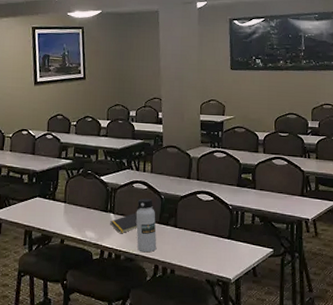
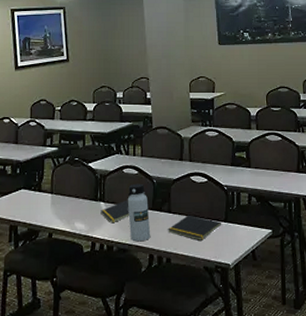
notepad: none [173,230,226,255] -> present [168,215,222,241]

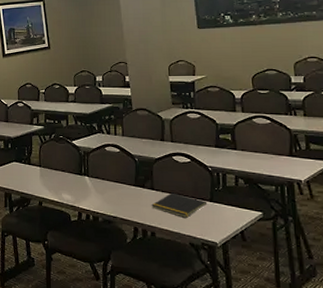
notepad: present [100,201,129,224] -> none [85,176,113,197]
water bottle: present [127,183,151,242] -> none [110,161,135,215]

